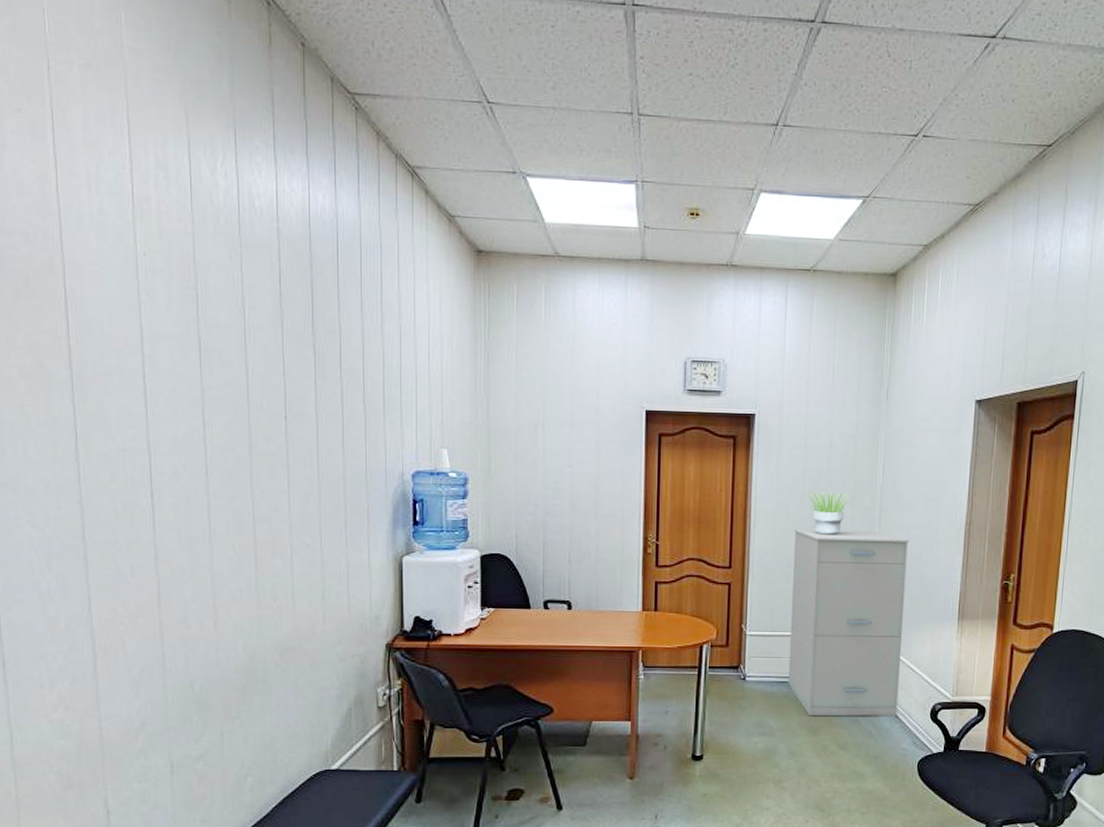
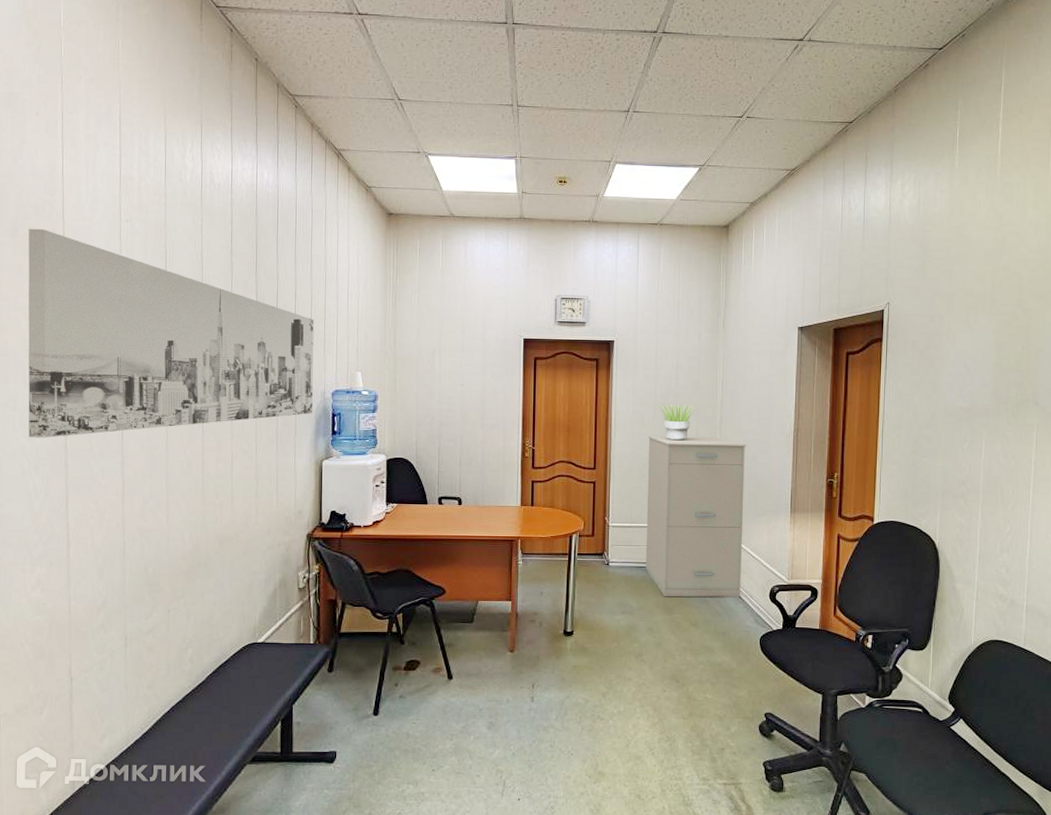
wall art: none [18,261,390,527] -> present [28,228,314,438]

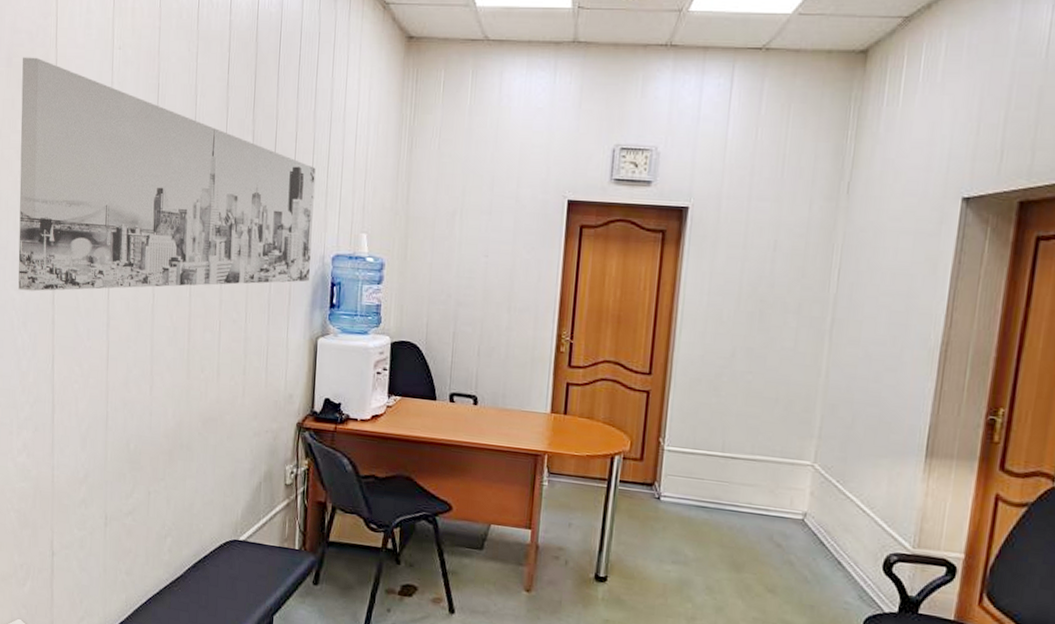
filing cabinet: present [645,436,746,597] -> none [709,336,867,563]
potted plant: present [658,404,697,441] -> none [743,295,799,347]

